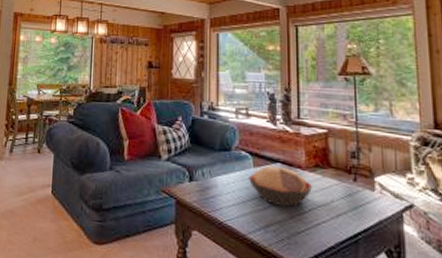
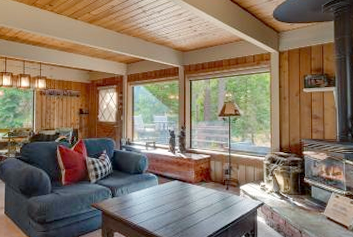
decorative bowl: present [249,166,313,208] -> none [155,182,199,211]

